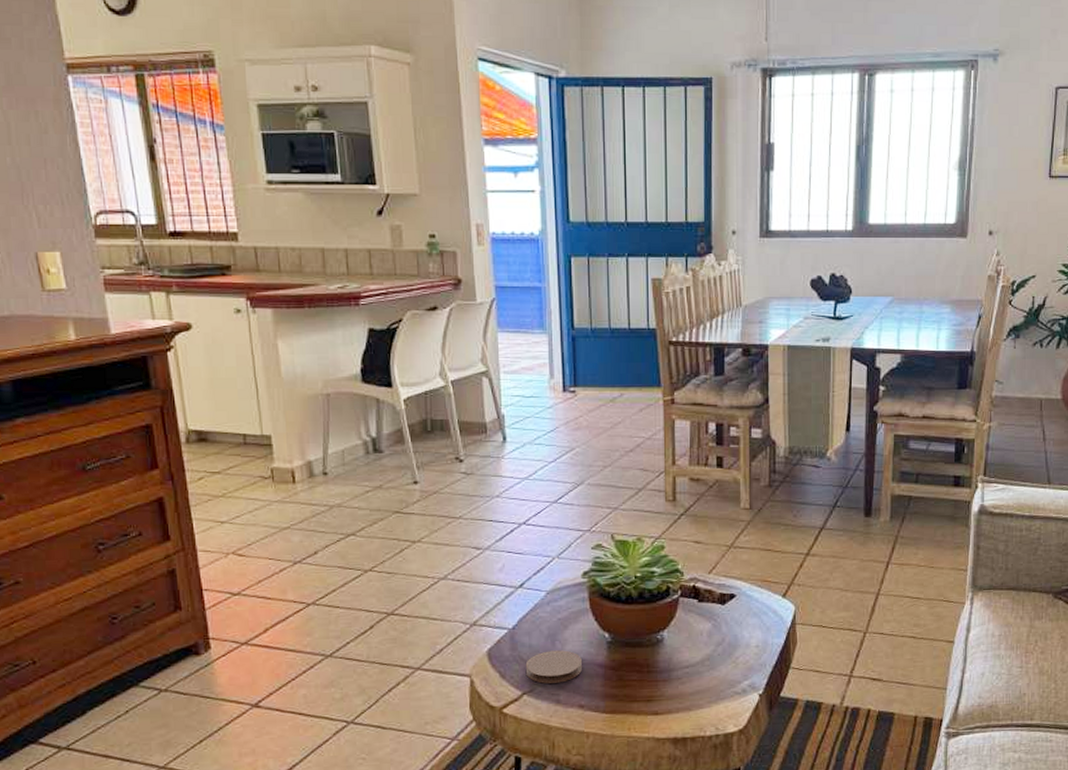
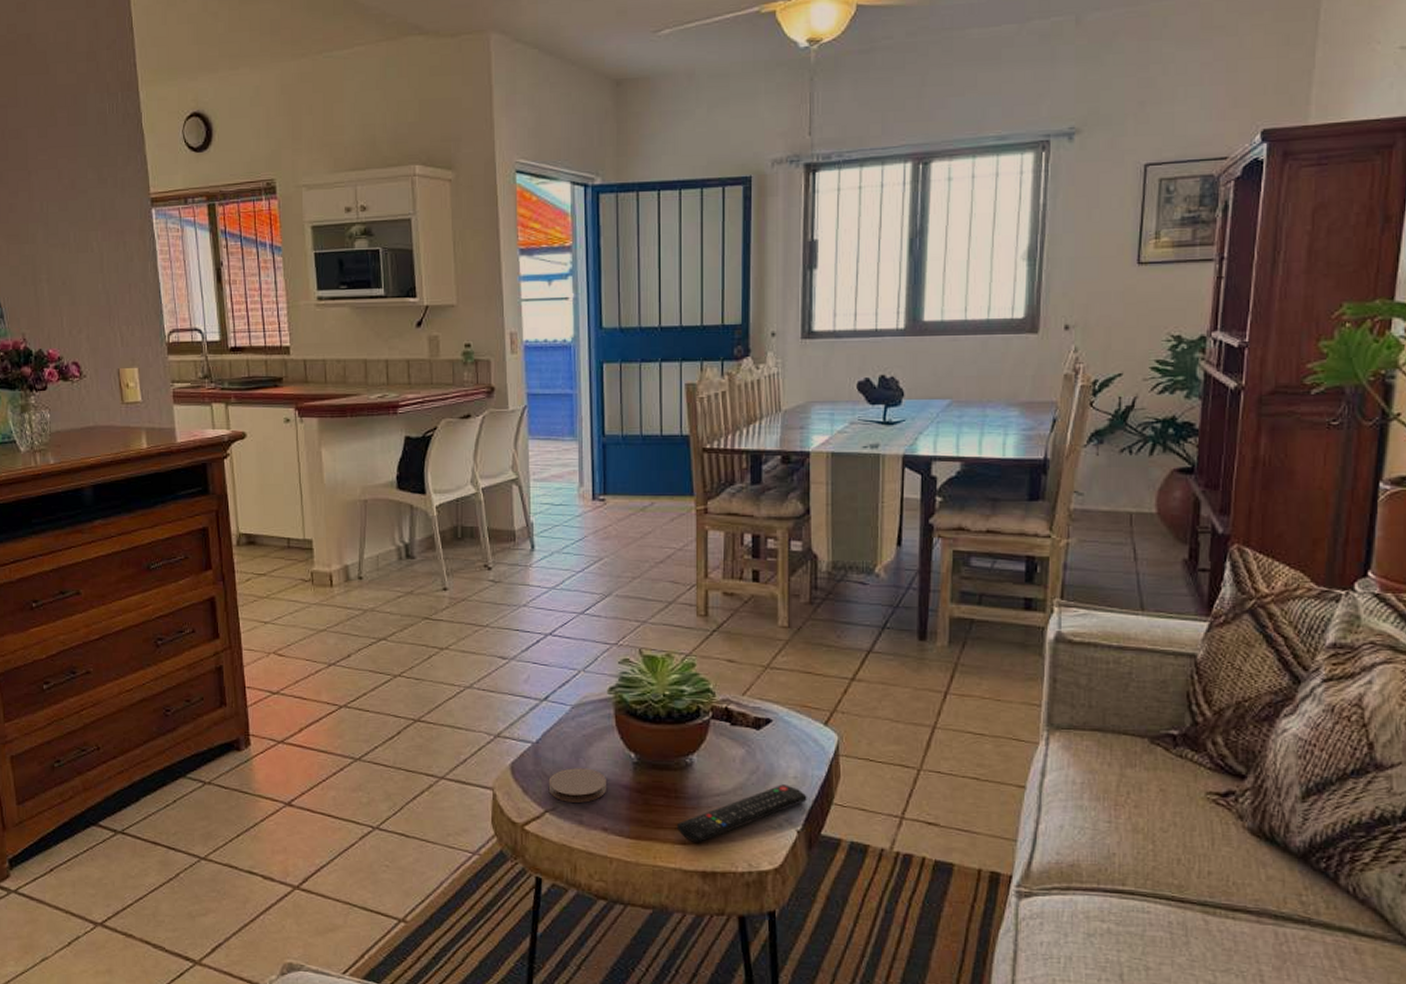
remote control: none [649,653,768,712] -> present [676,784,807,842]

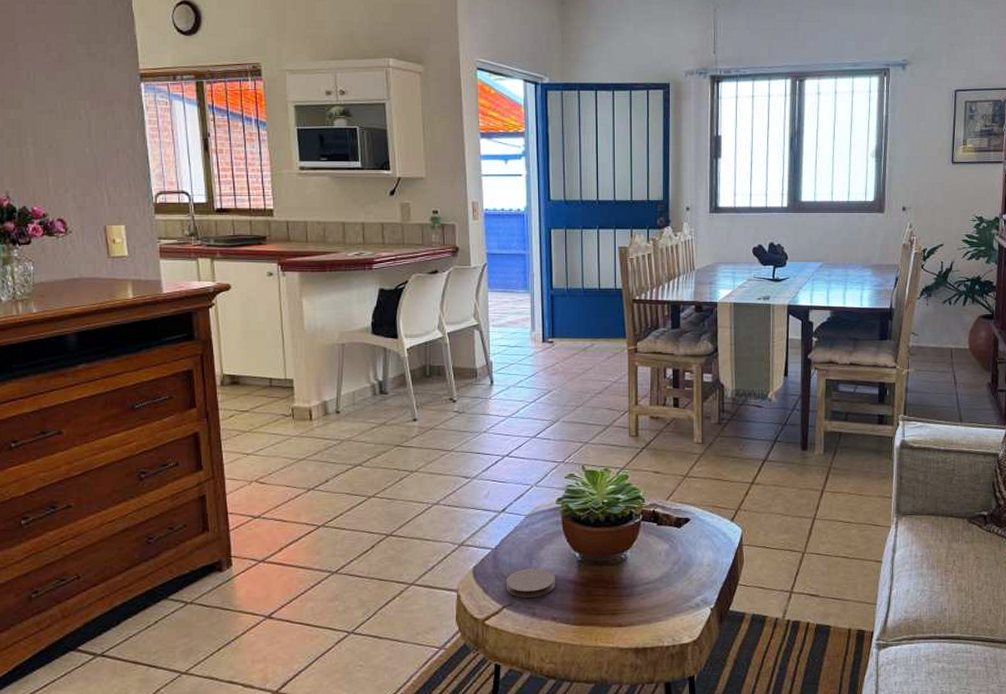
remote control: present [676,784,807,842] -> none [613,571,718,624]

